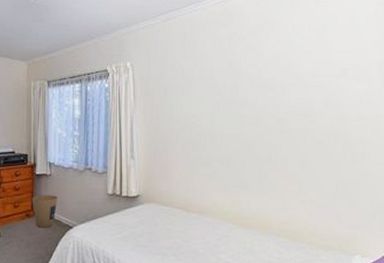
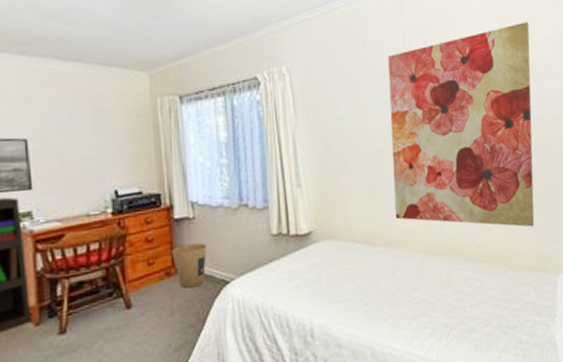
wall art: none [209,32,345,211] -> present [387,22,535,227]

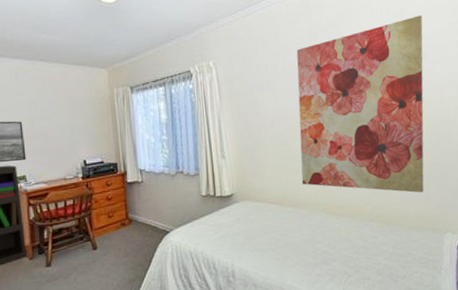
trash can: present [171,243,207,289] -> none [125,202,152,236]

